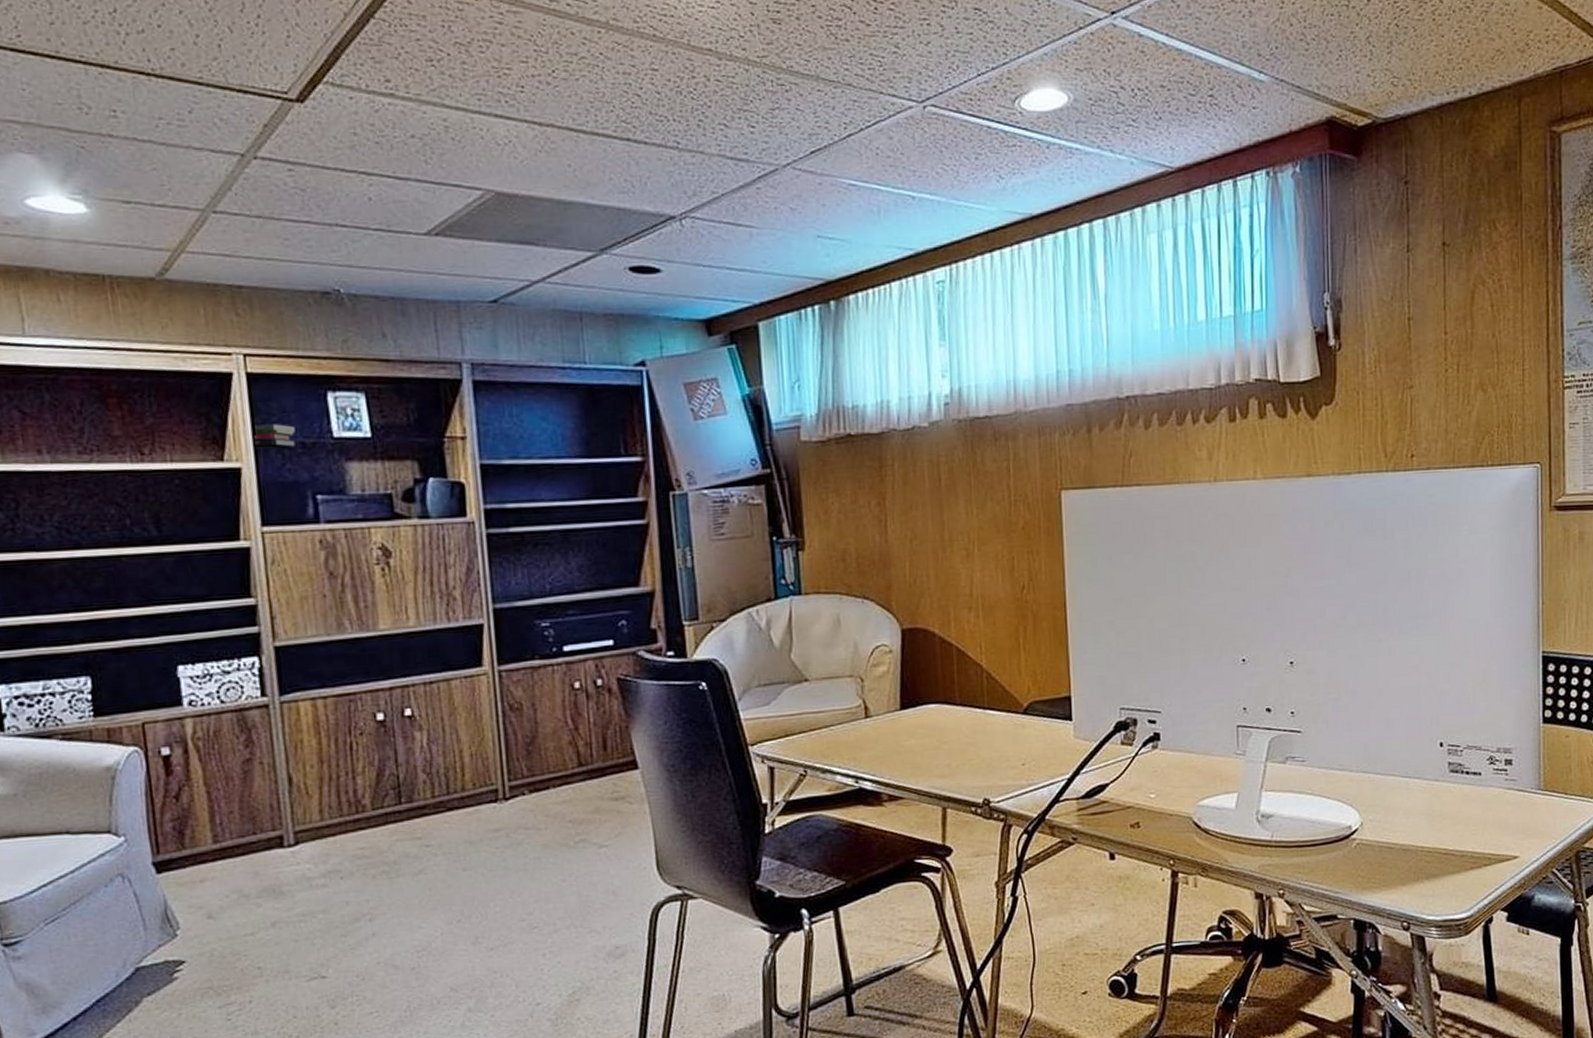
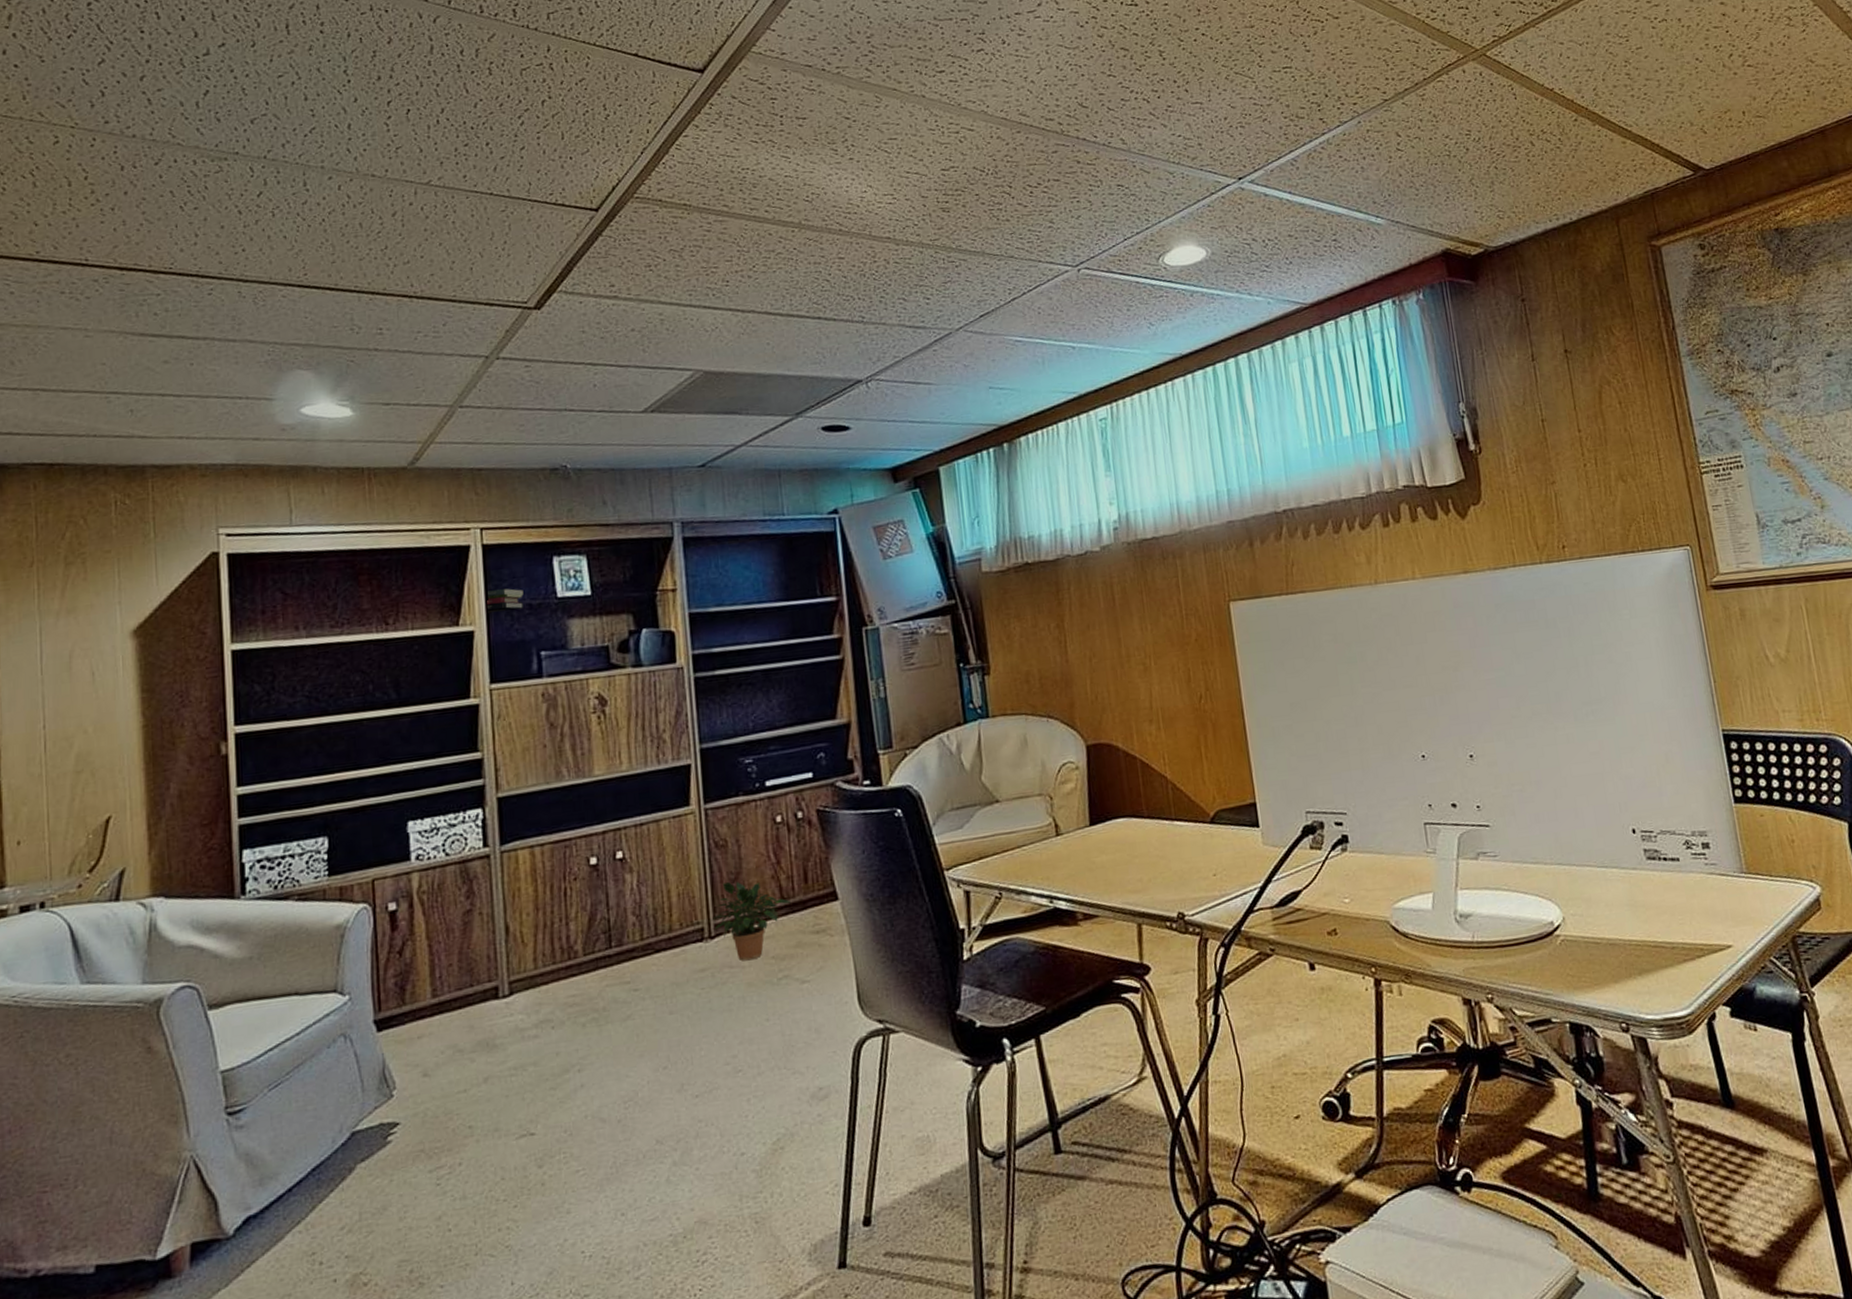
potted plant: none [503,745,589,824] -> present [708,881,791,961]

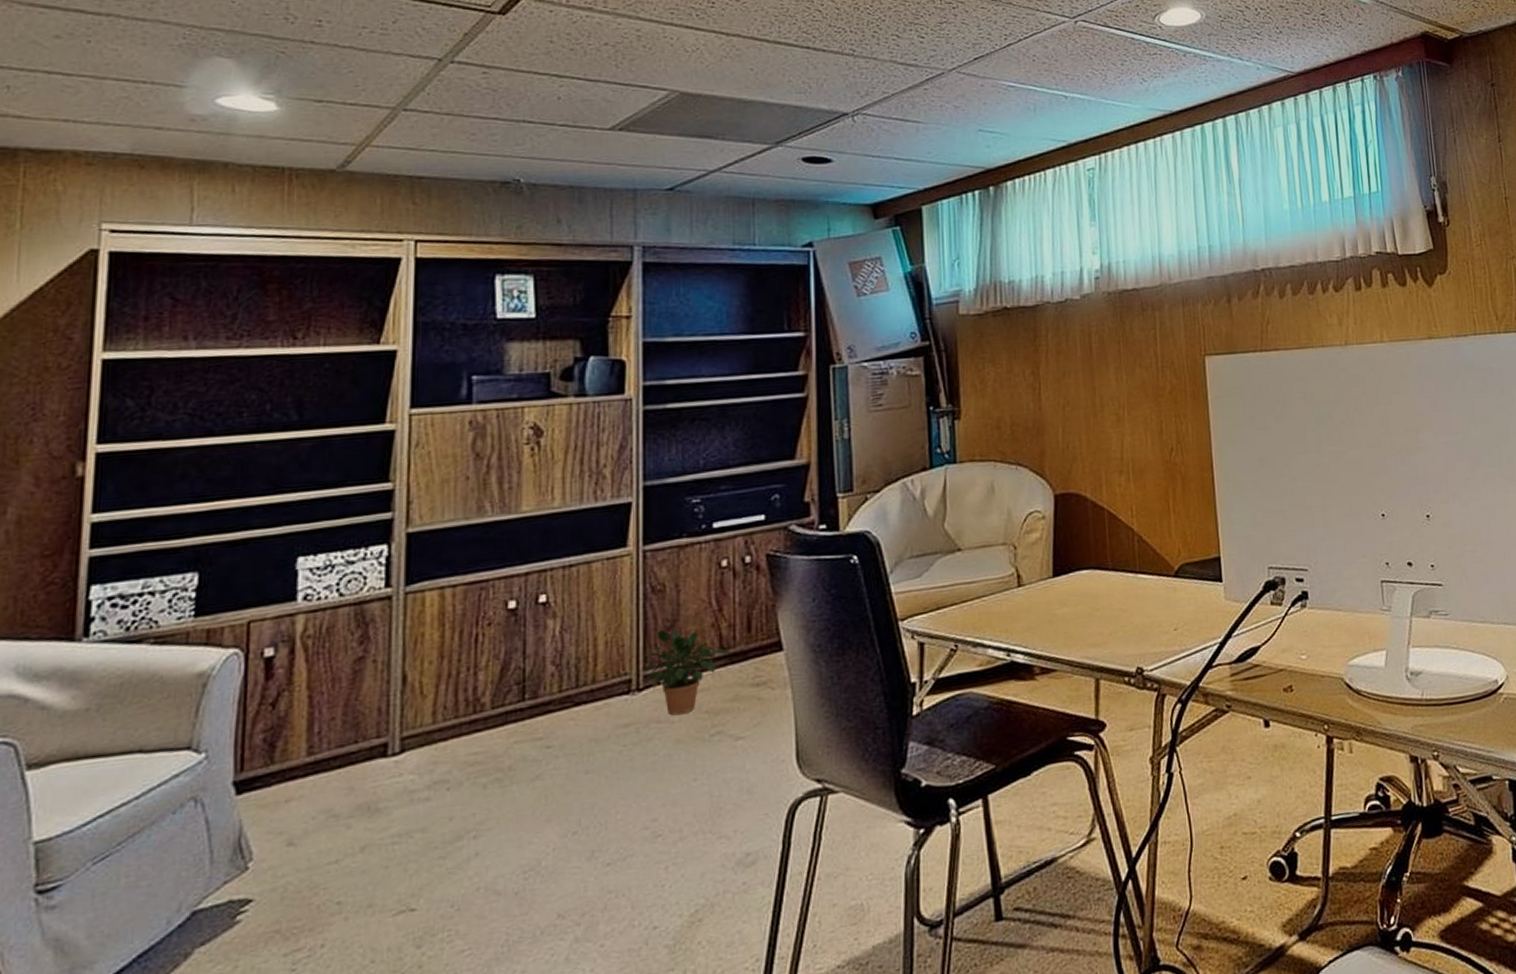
books: present [487,588,524,612] -> none [415,306,458,331]

